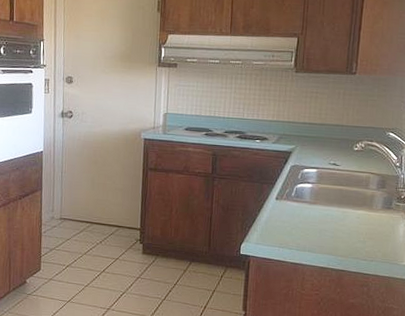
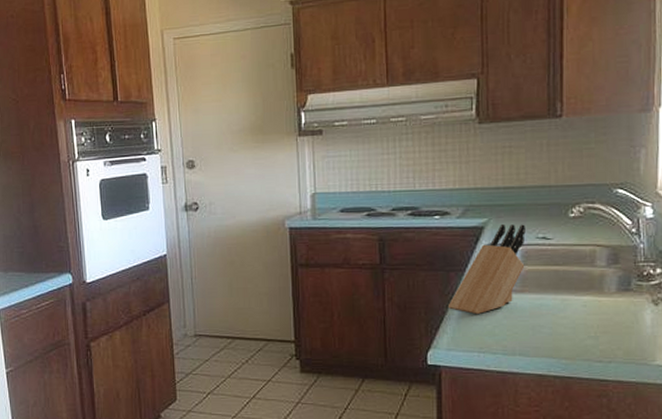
knife block: none [259,150,322,219] -> present [447,223,526,315]

